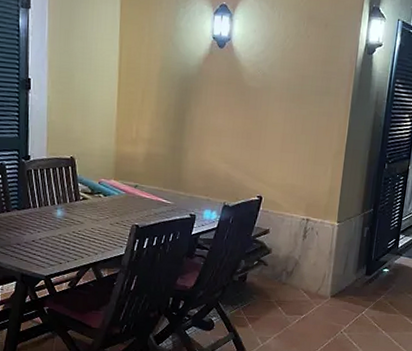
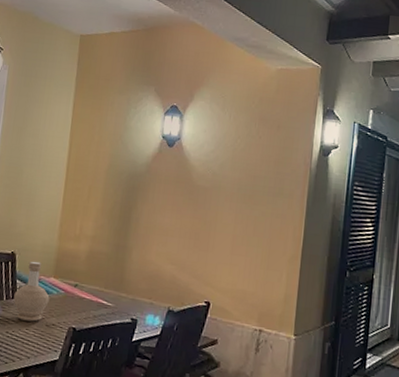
bottle: none [76,165,112,222] -> present [13,261,50,322]

